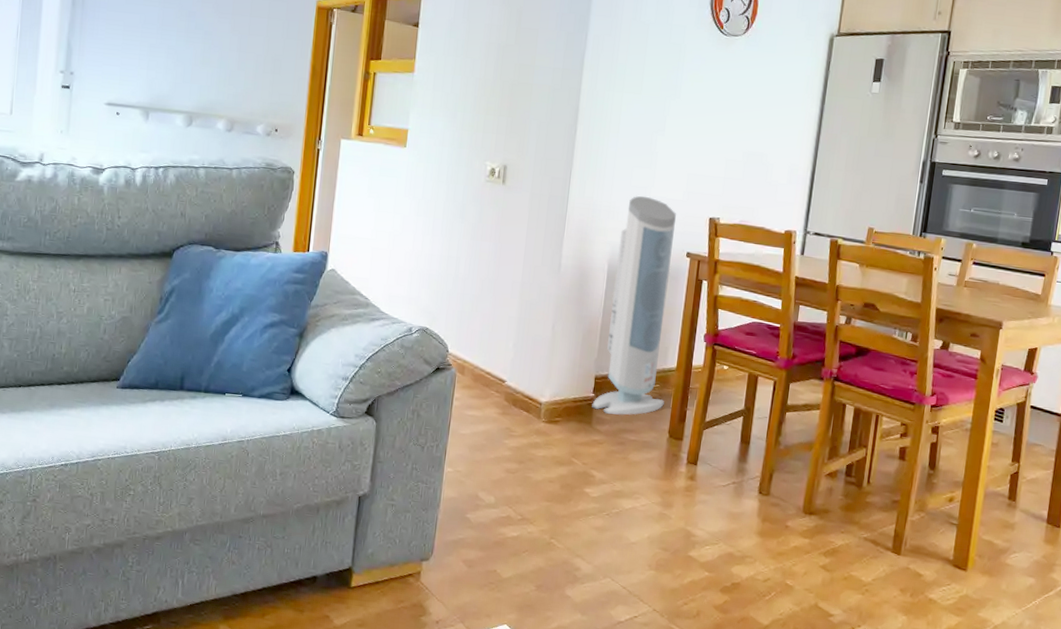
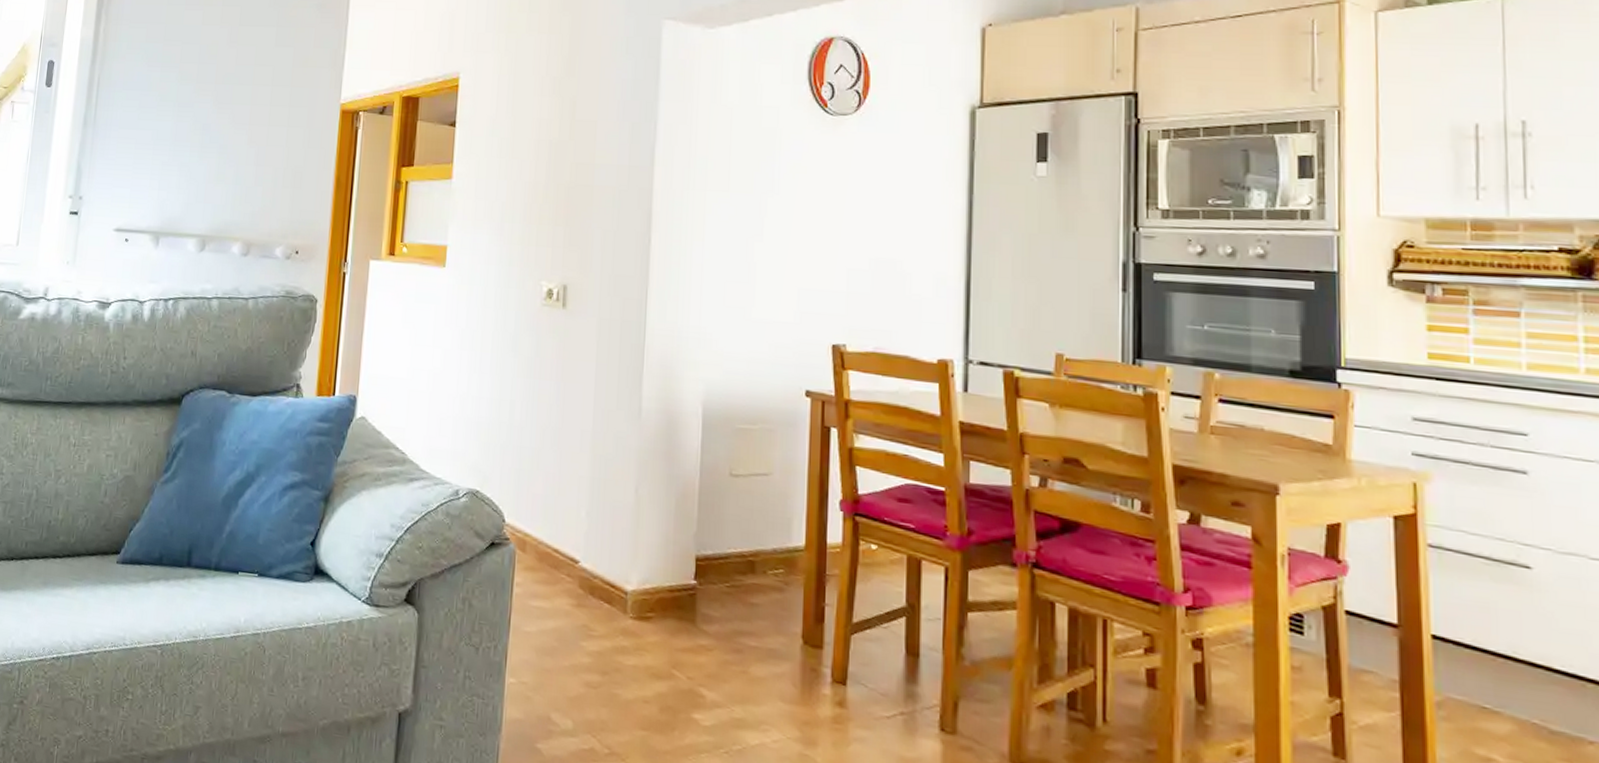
air purifier: present [592,195,676,416] -> none [694,318,793,612]

